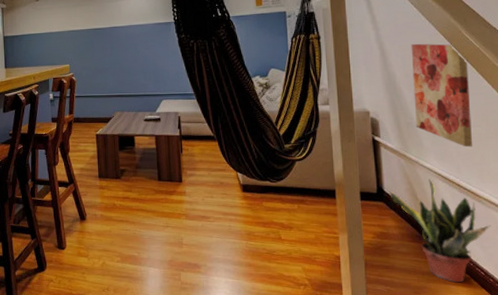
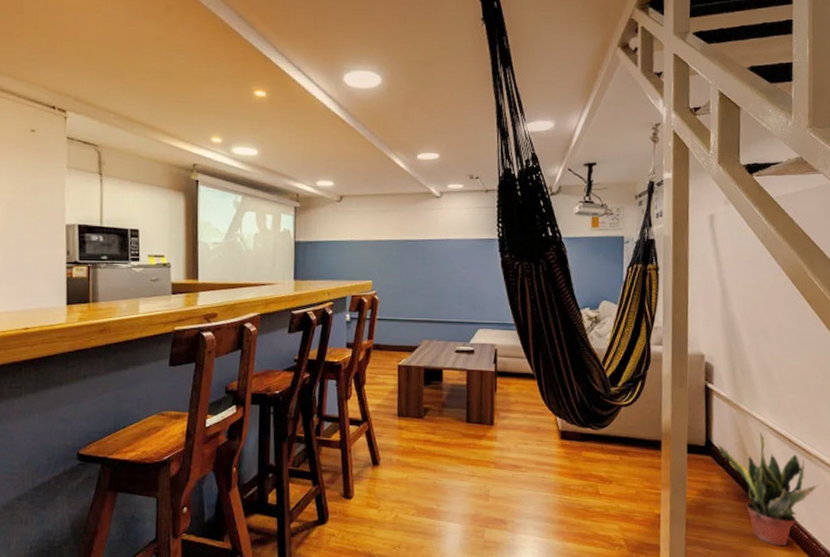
wall art: present [411,43,473,147] -> none [752,282,811,400]

